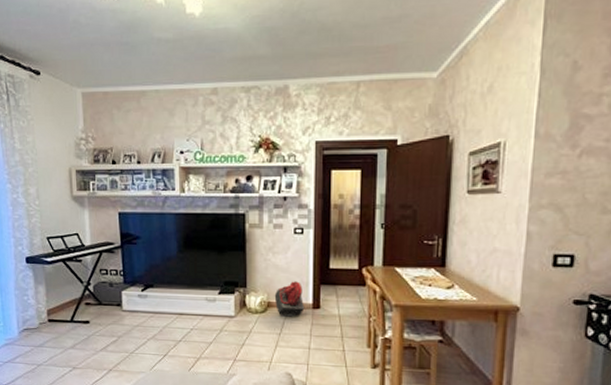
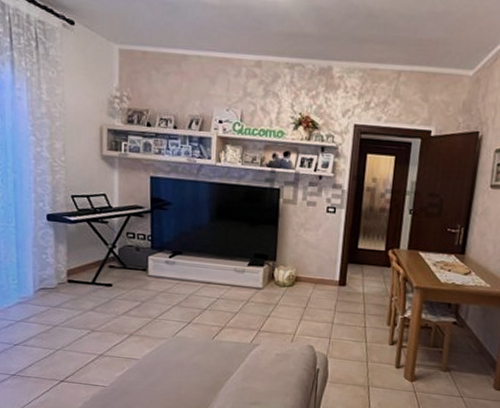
backpack: present [274,281,305,316] -> none [302,258,332,292]

